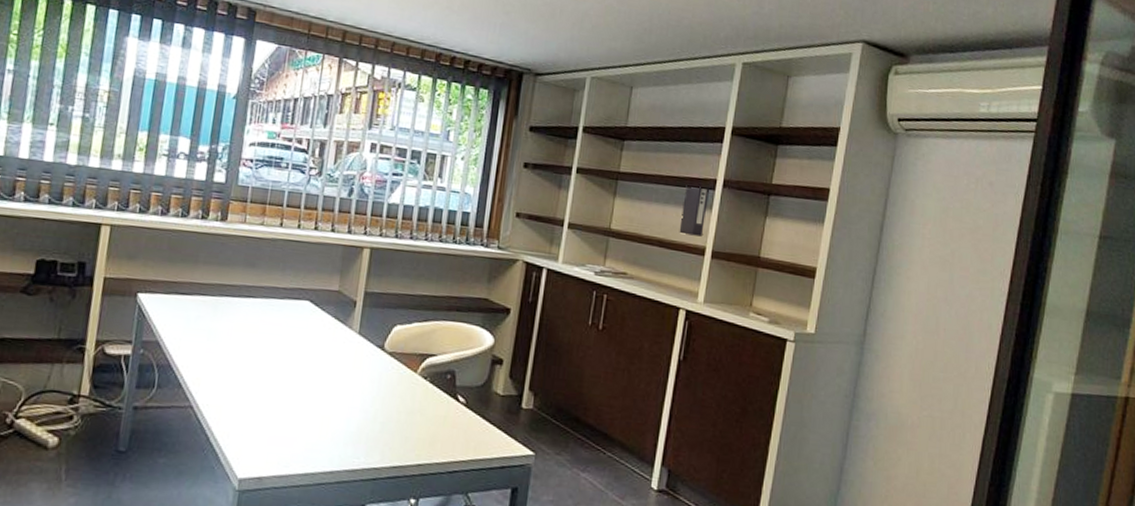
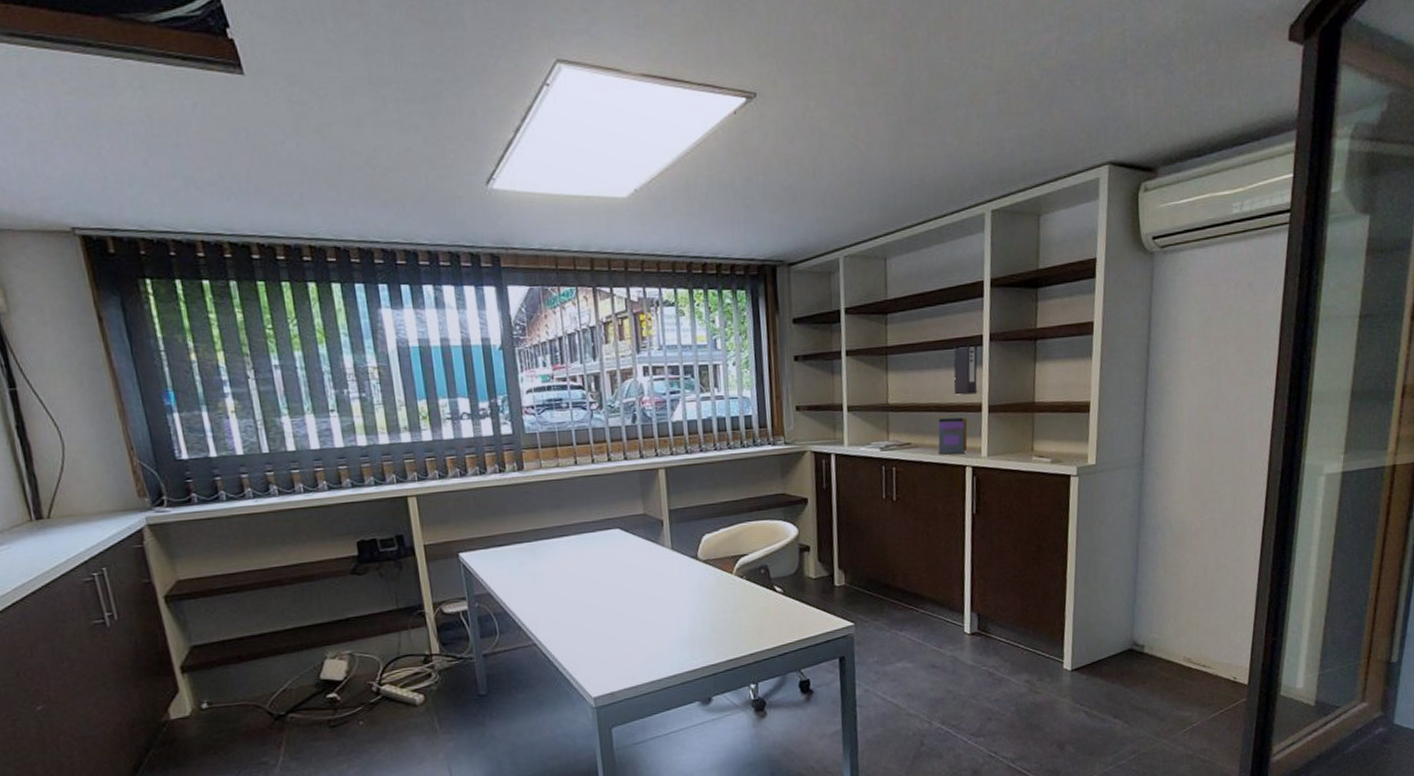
books: none [654,254,688,296] -> present [938,417,967,455]

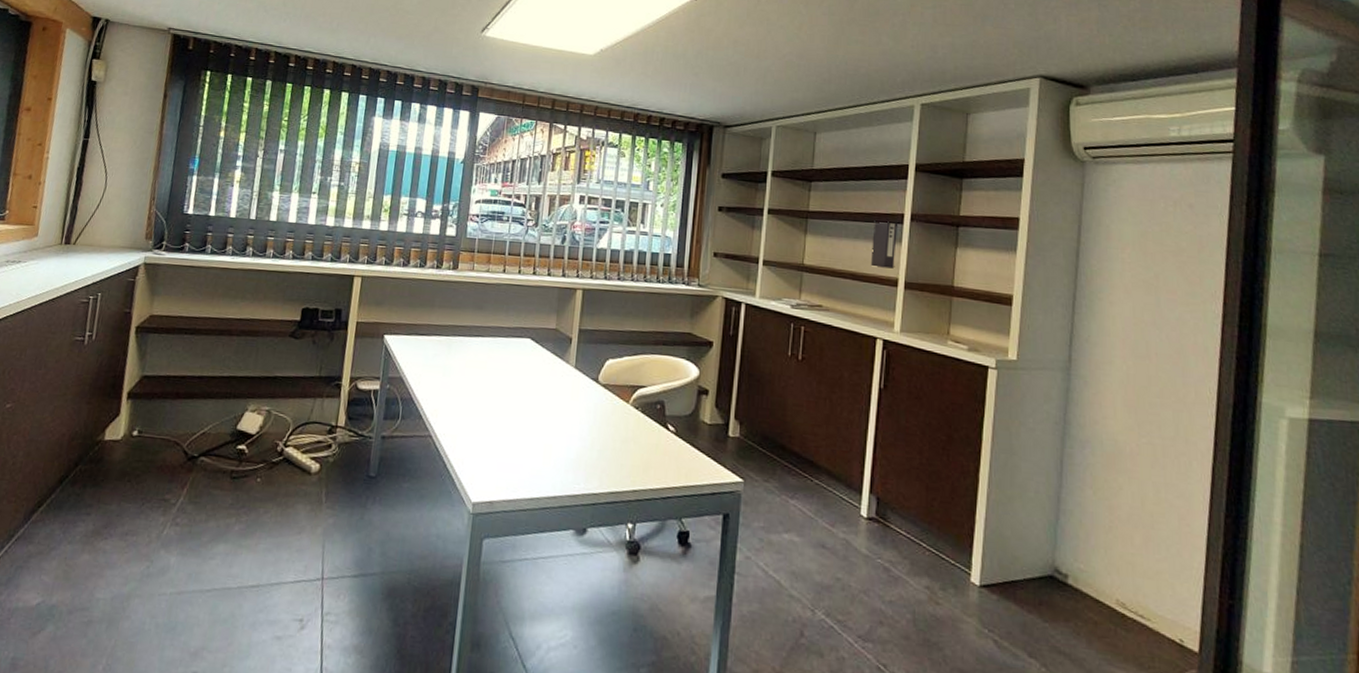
books: present [938,417,967,455] -> none [850,287,881,326]

